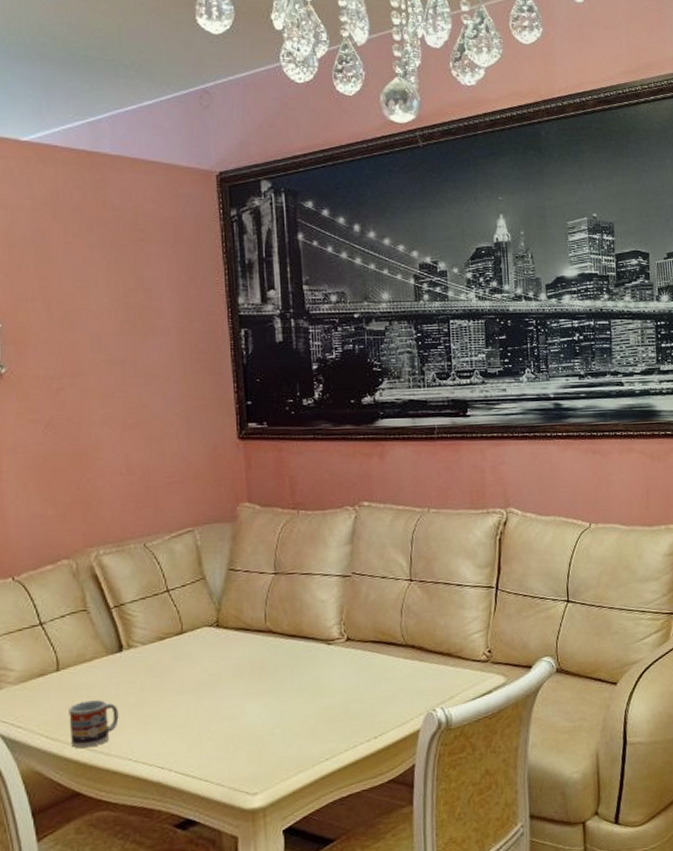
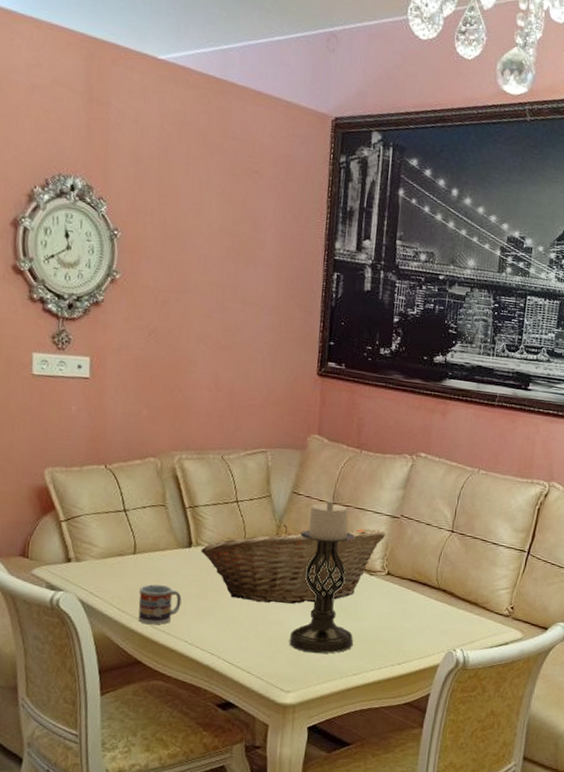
fruit basket: none [134,593,338,700] -> present [201,524,385,604]
candle holder: none [243,571,321,745] -> present [289,501,356,654]

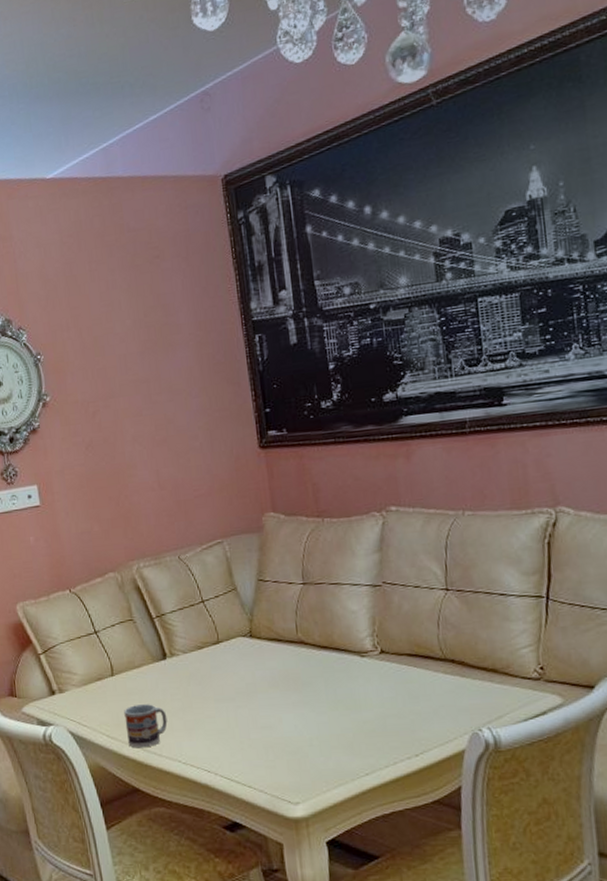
fruit basket: present [201,524,385,604] -> none [176,604,369,707]
candle holder: present [289,501,356,654] -> none [274,581,359,756]

